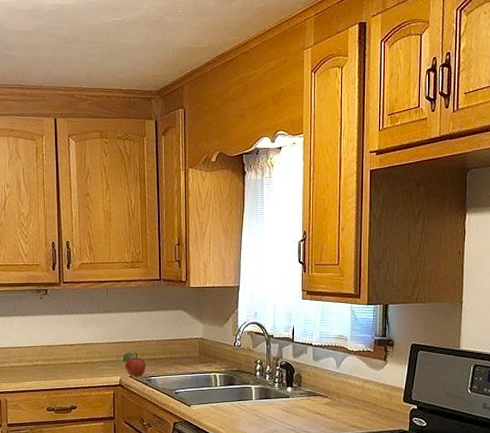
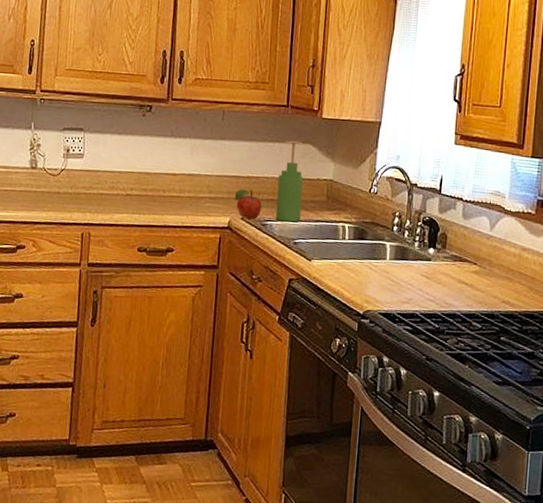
soap dispenser: none [158,308,179,376] -> present [275,140,304,223]

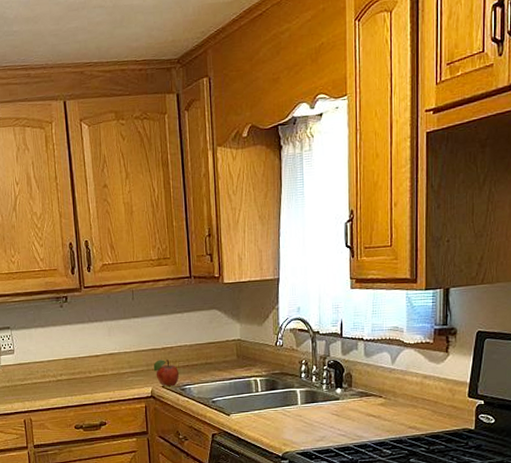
soap dispenser: present [275,140,304,223] -> none [191,308,215,384]

